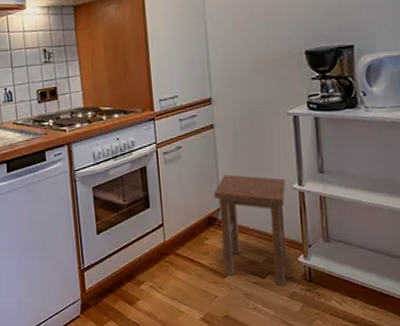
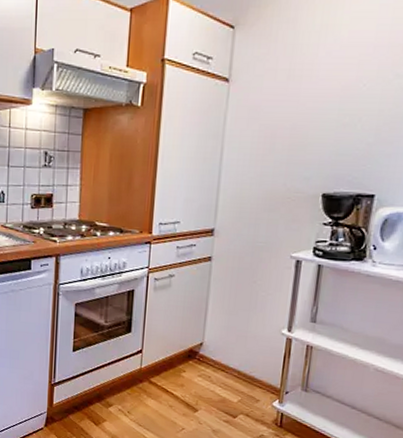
stool: present [214,174,288,287] -> none [196,310,276,429]

